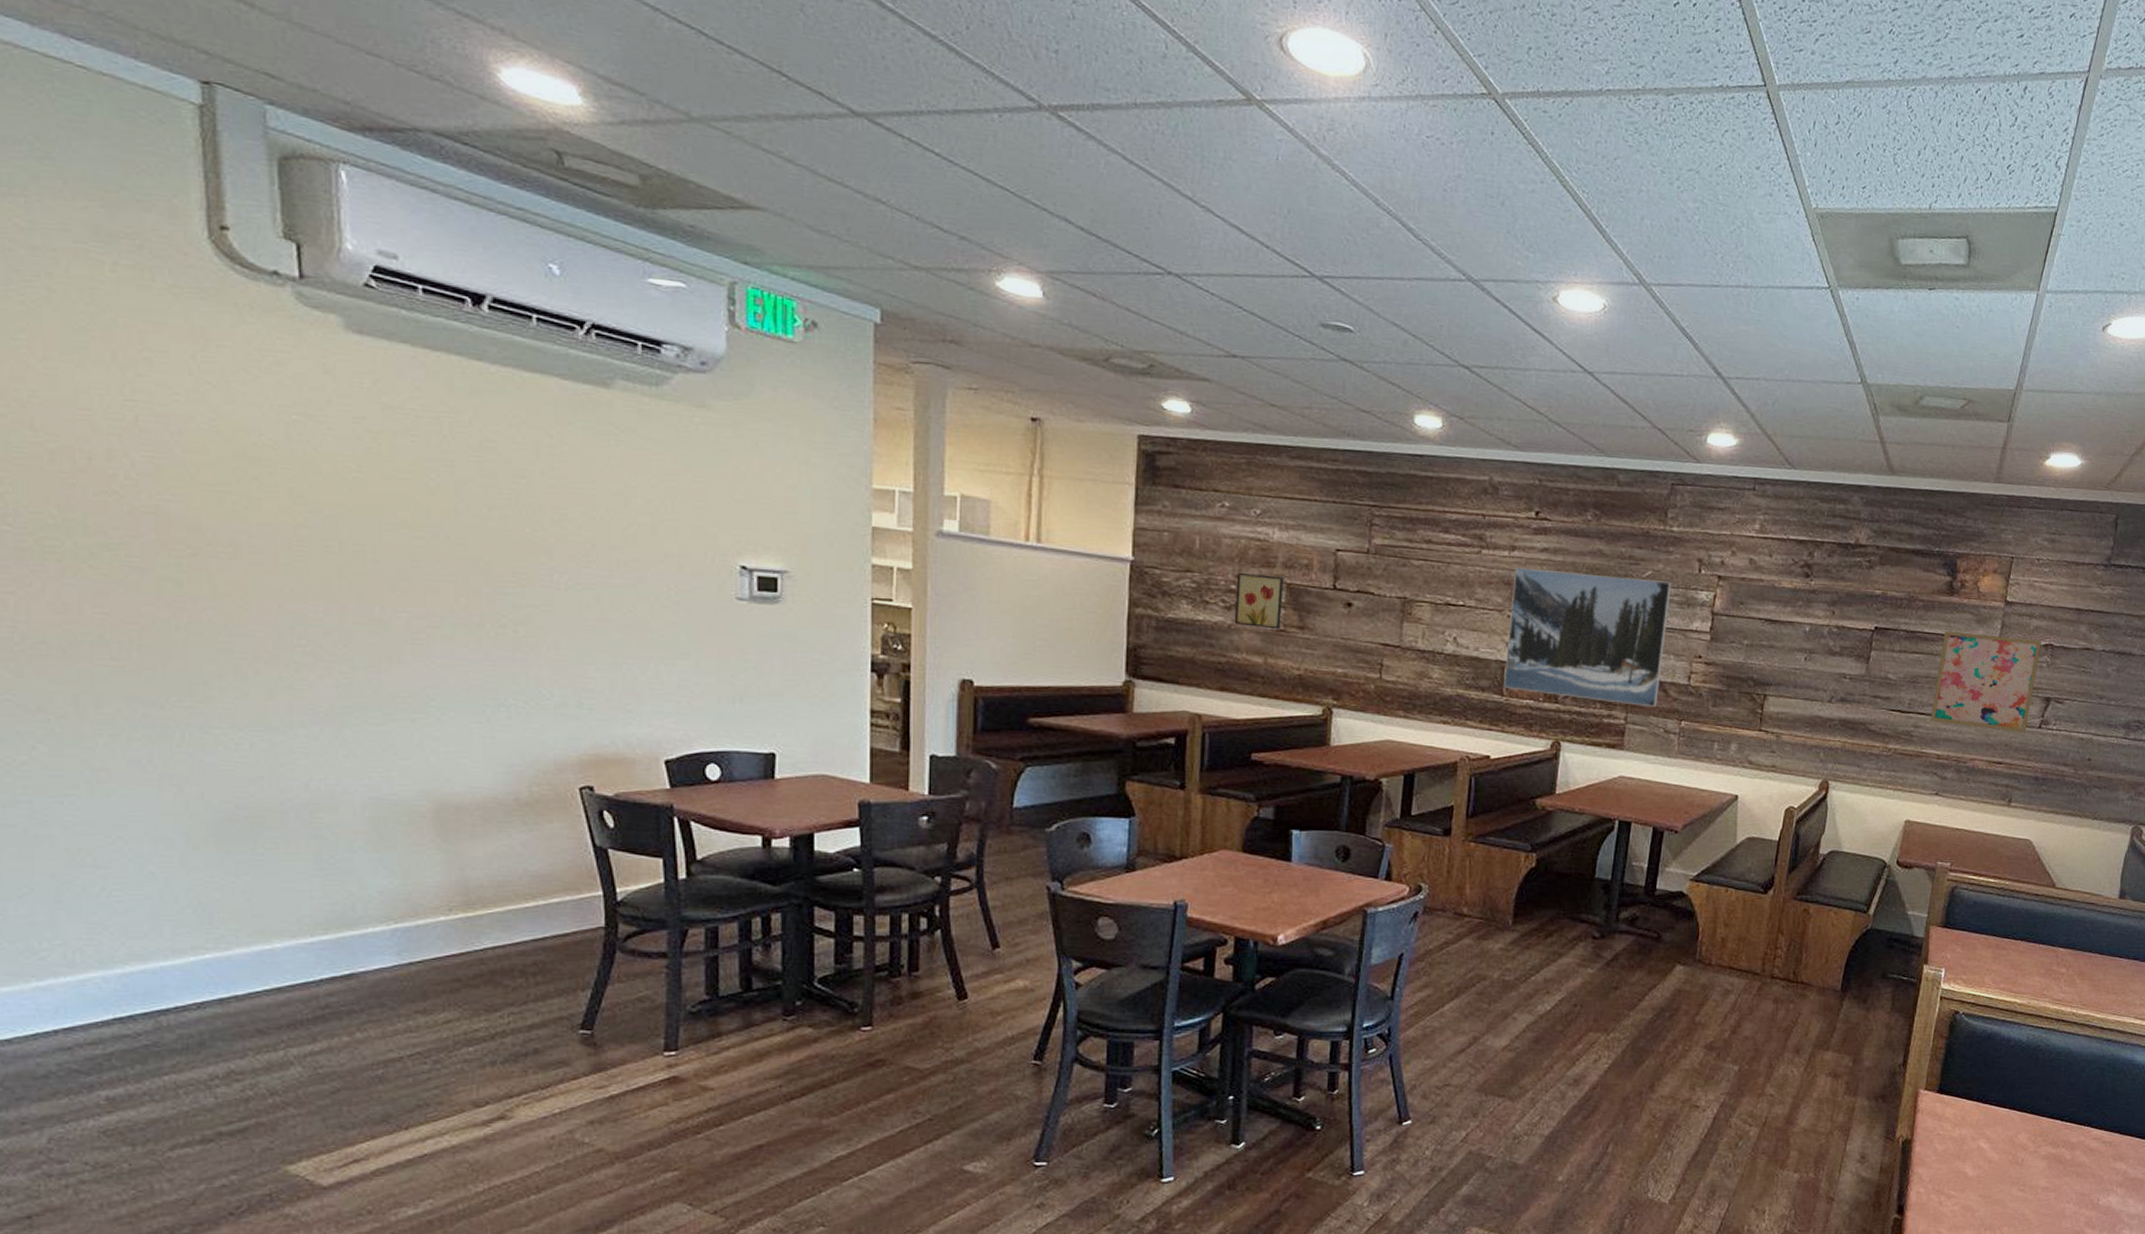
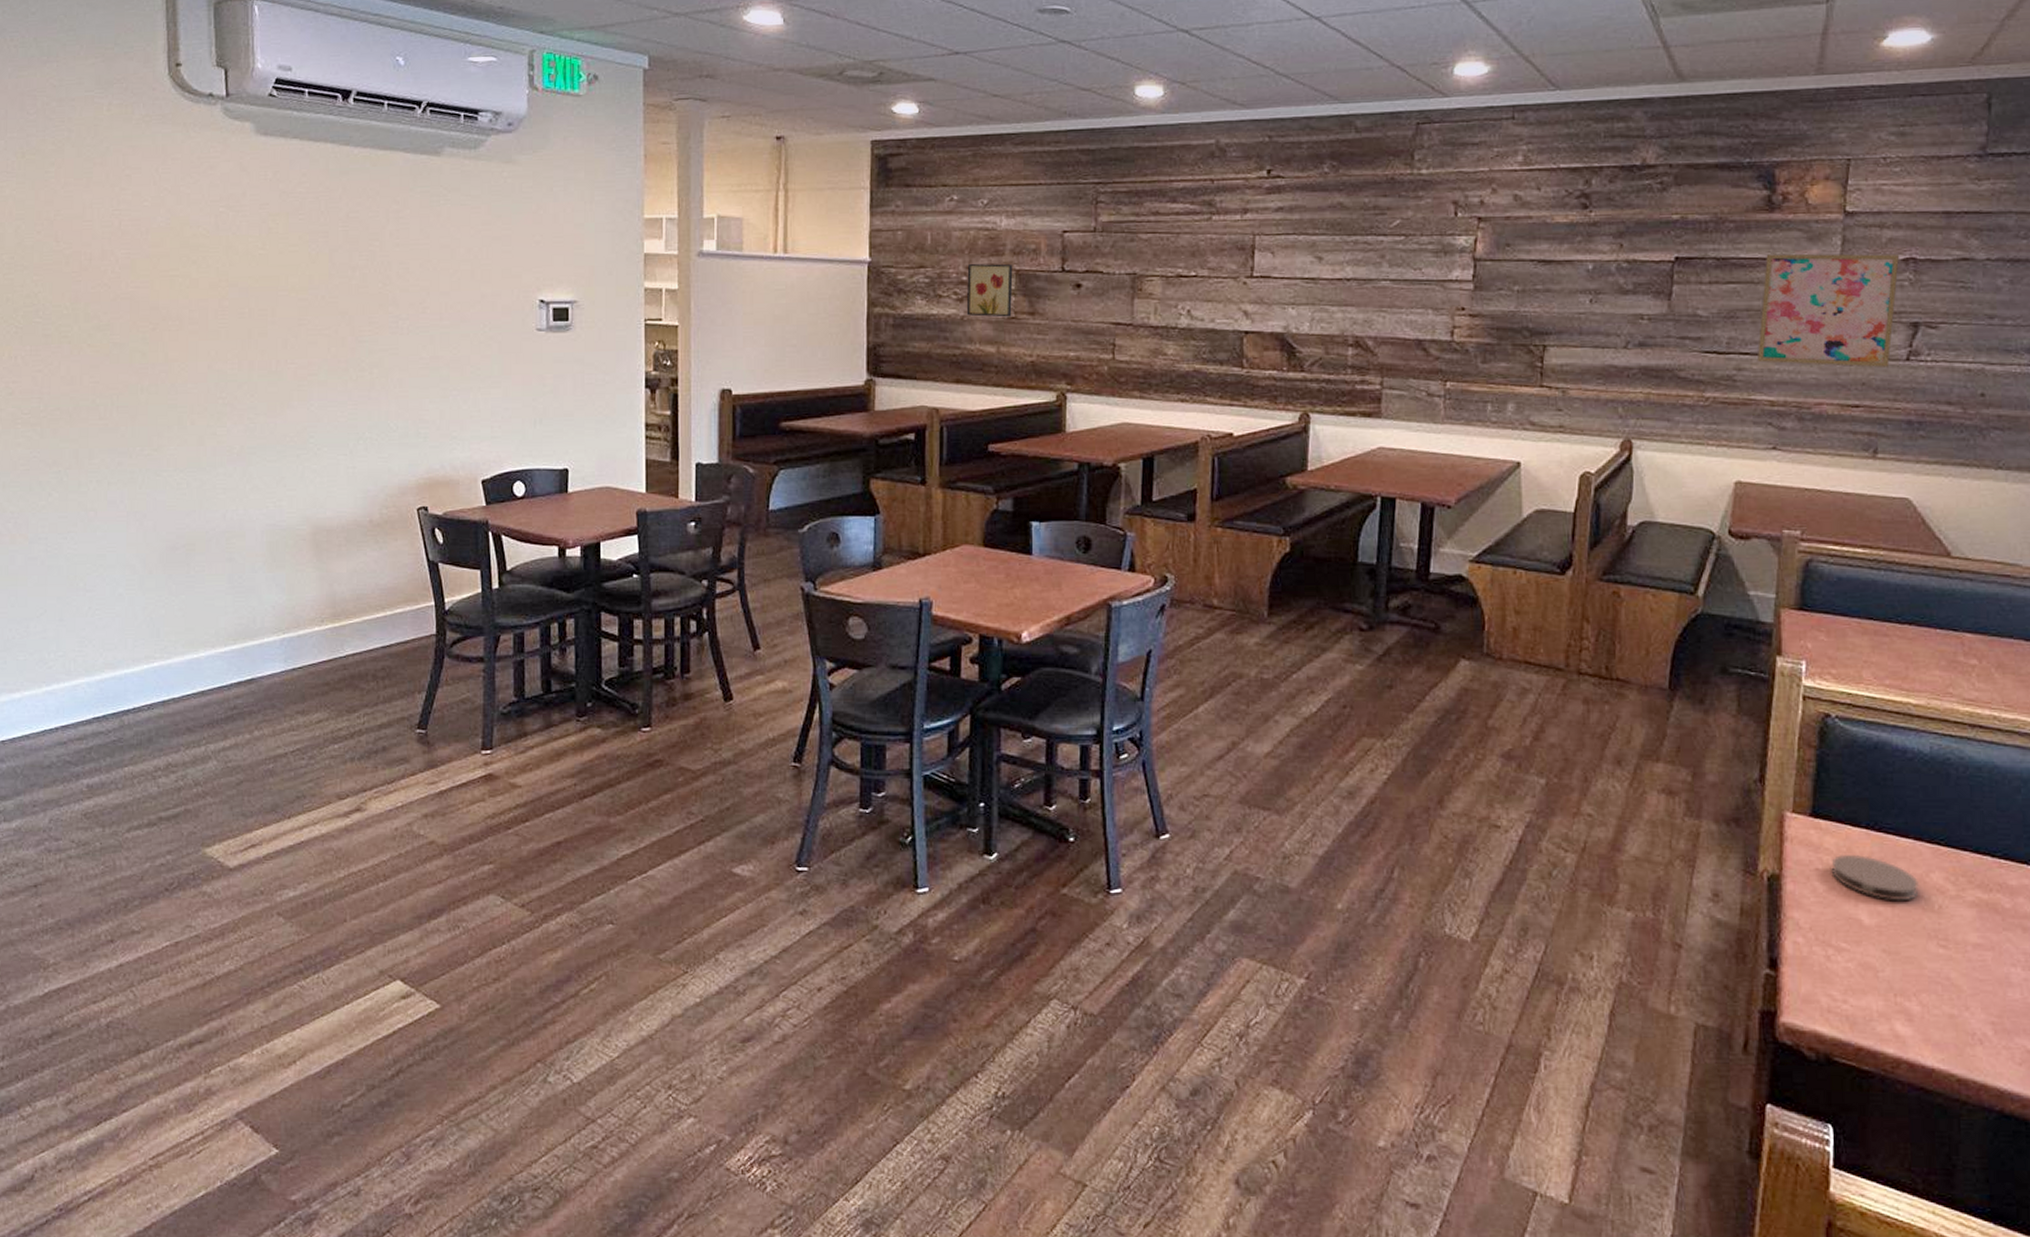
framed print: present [1504,567,1672,708] -> none [1243,229,1424,369]
coaster: none [1949,1122,2009,1157] -> present [1831,855,1919,902]

